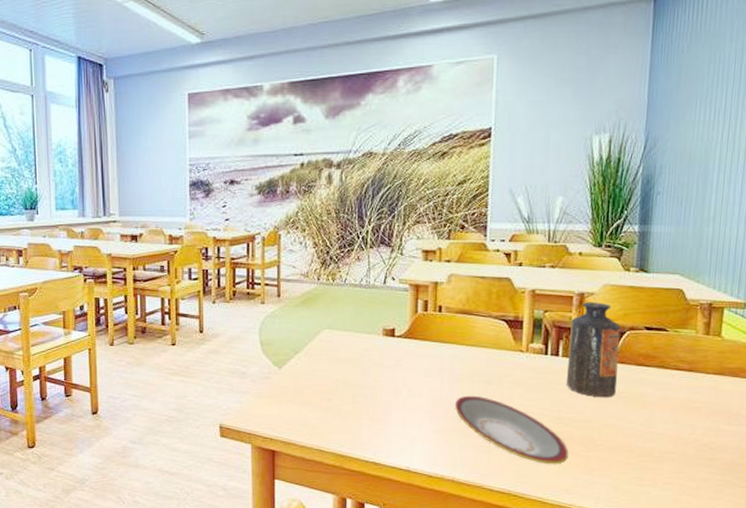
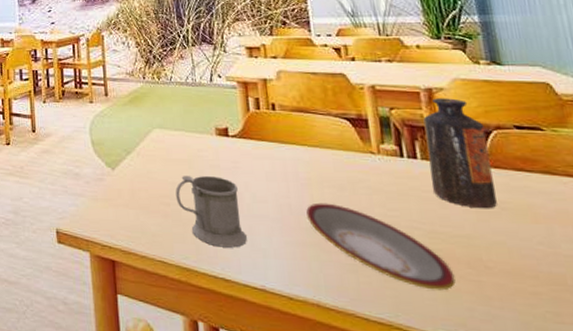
mug: none [338,373,399,436] -> present [175,176,247,248]

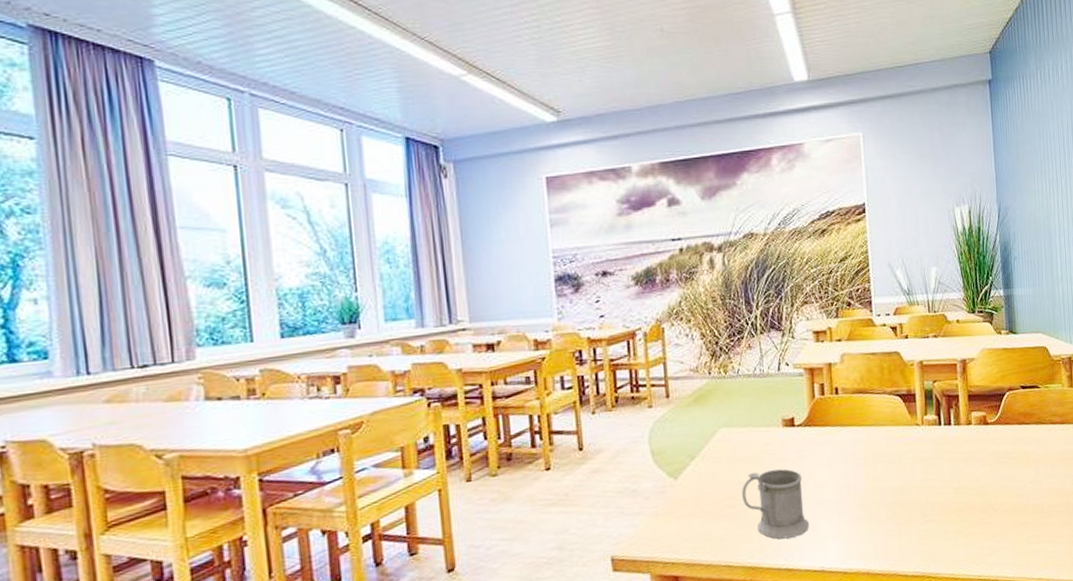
plate: present [306,202,456,291] -> none [862,477,972,538]
bottle: present [423,98,497,209] -> none [958,367,1005,462]

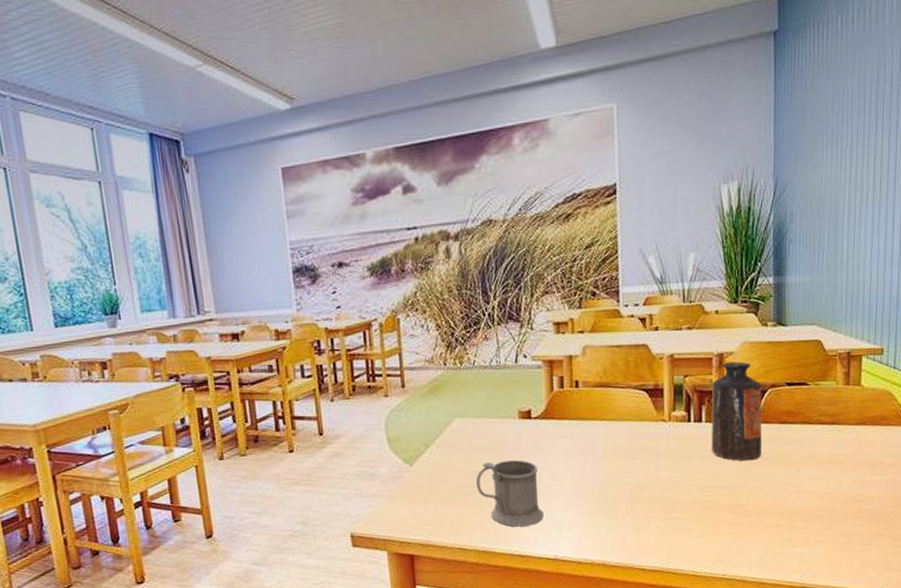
bottle: none [958,367,1005,462] -> present [711,361,762,461]

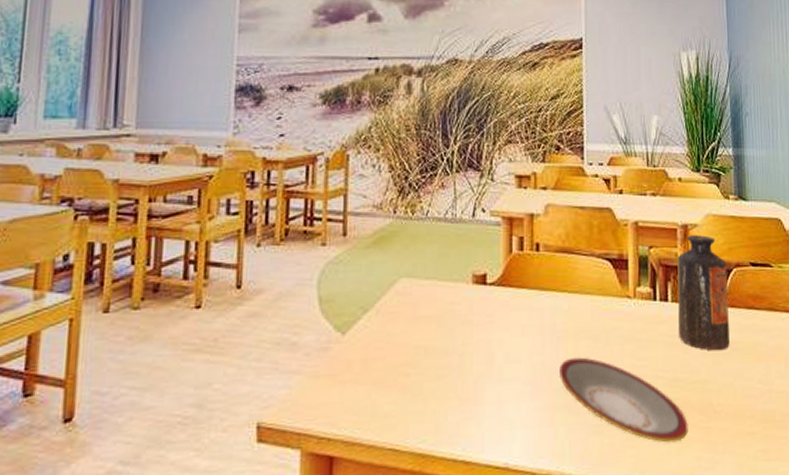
mug: present [476,460,543,527] -> none [418,335,494,423]
plate: none [600,472,719,536] -> present [559,357,688,443]

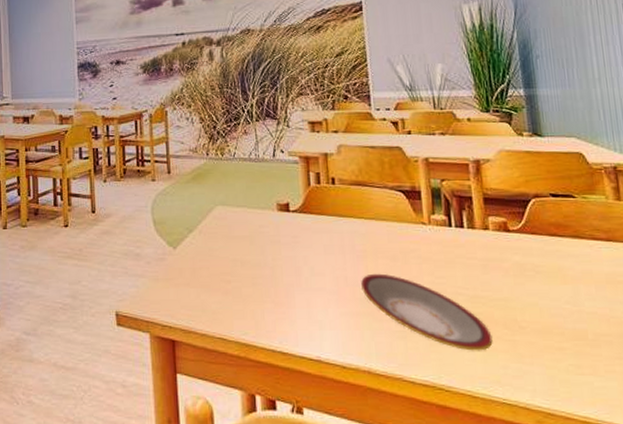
bottle: present [677,235,730,351] -> none [470,169,532,273]

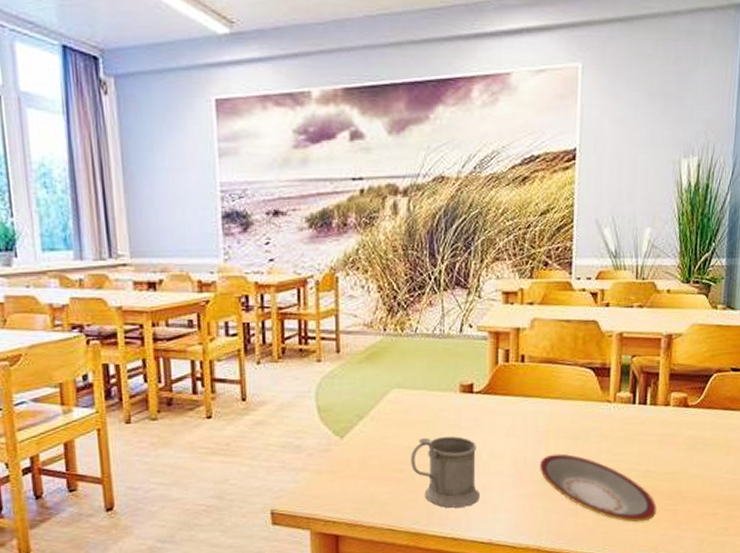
mug: none [236,252,304,321] -> present [411,436,480,508]

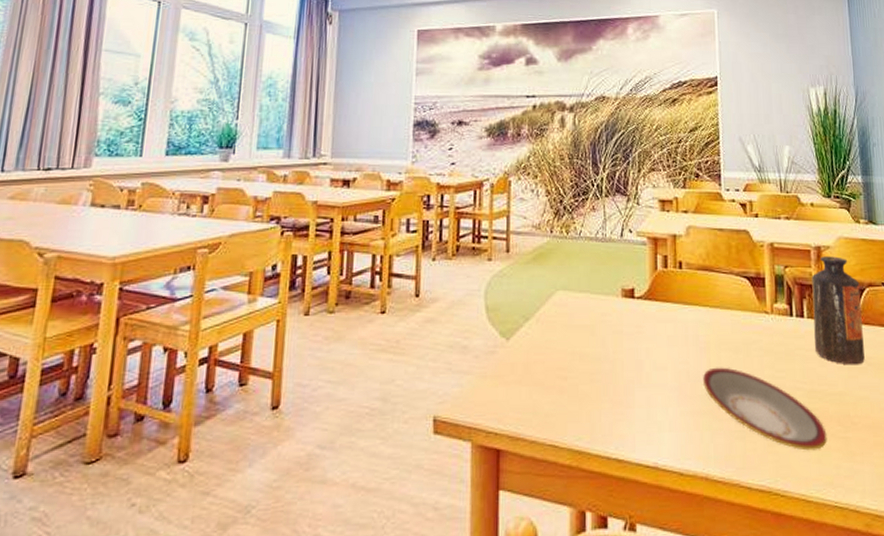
mug: present [411,436,480,508] -> none [574,343,643,423]
bottle: none [653,344,708,447] -> present [811,256,865,365]

